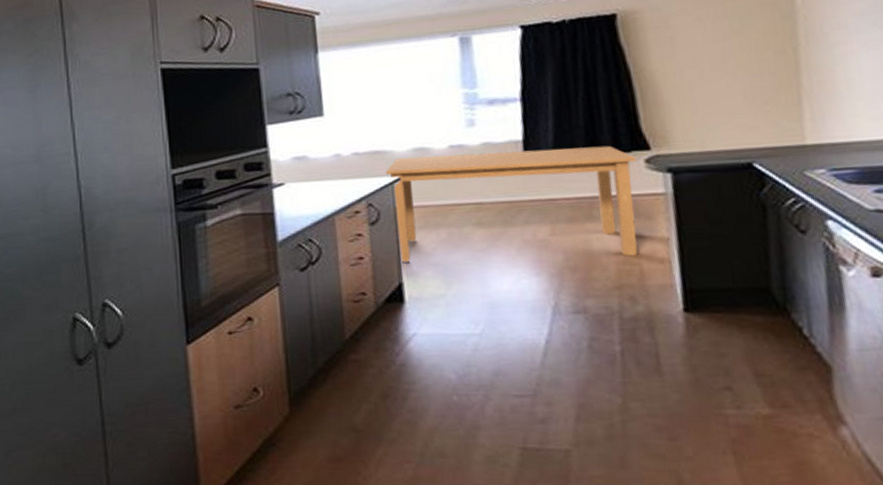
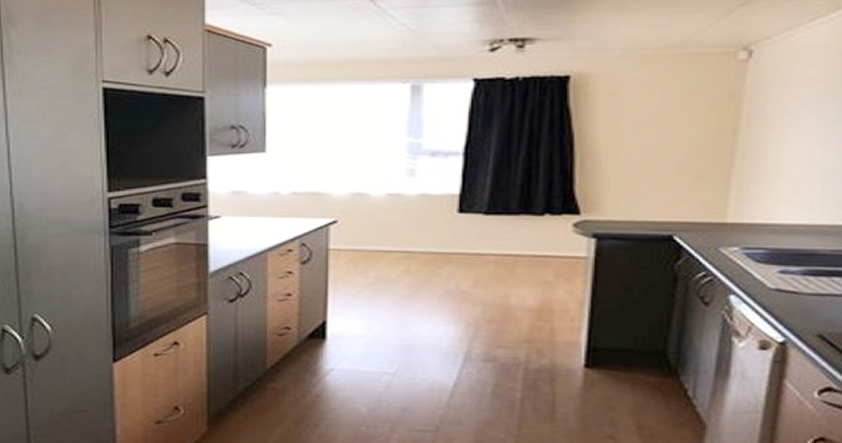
dining table: present [386,145,638,262] -> none [322,202,565,314]

